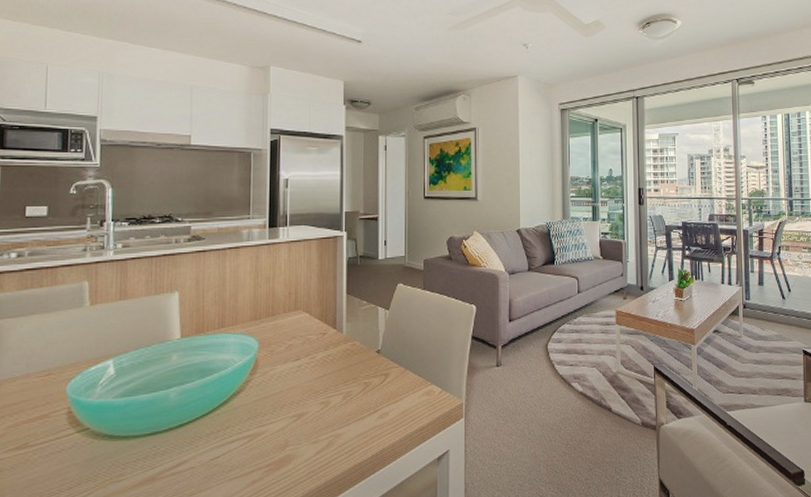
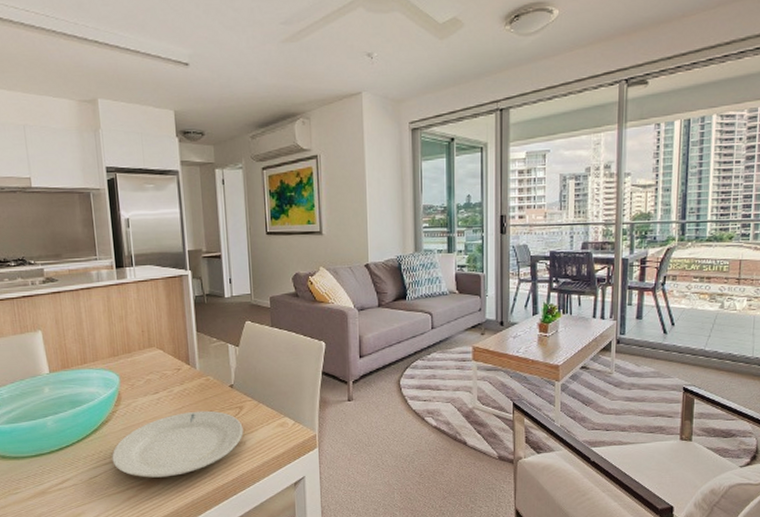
plate: none [239,378,387,457] -> present [112,410,243,478]

